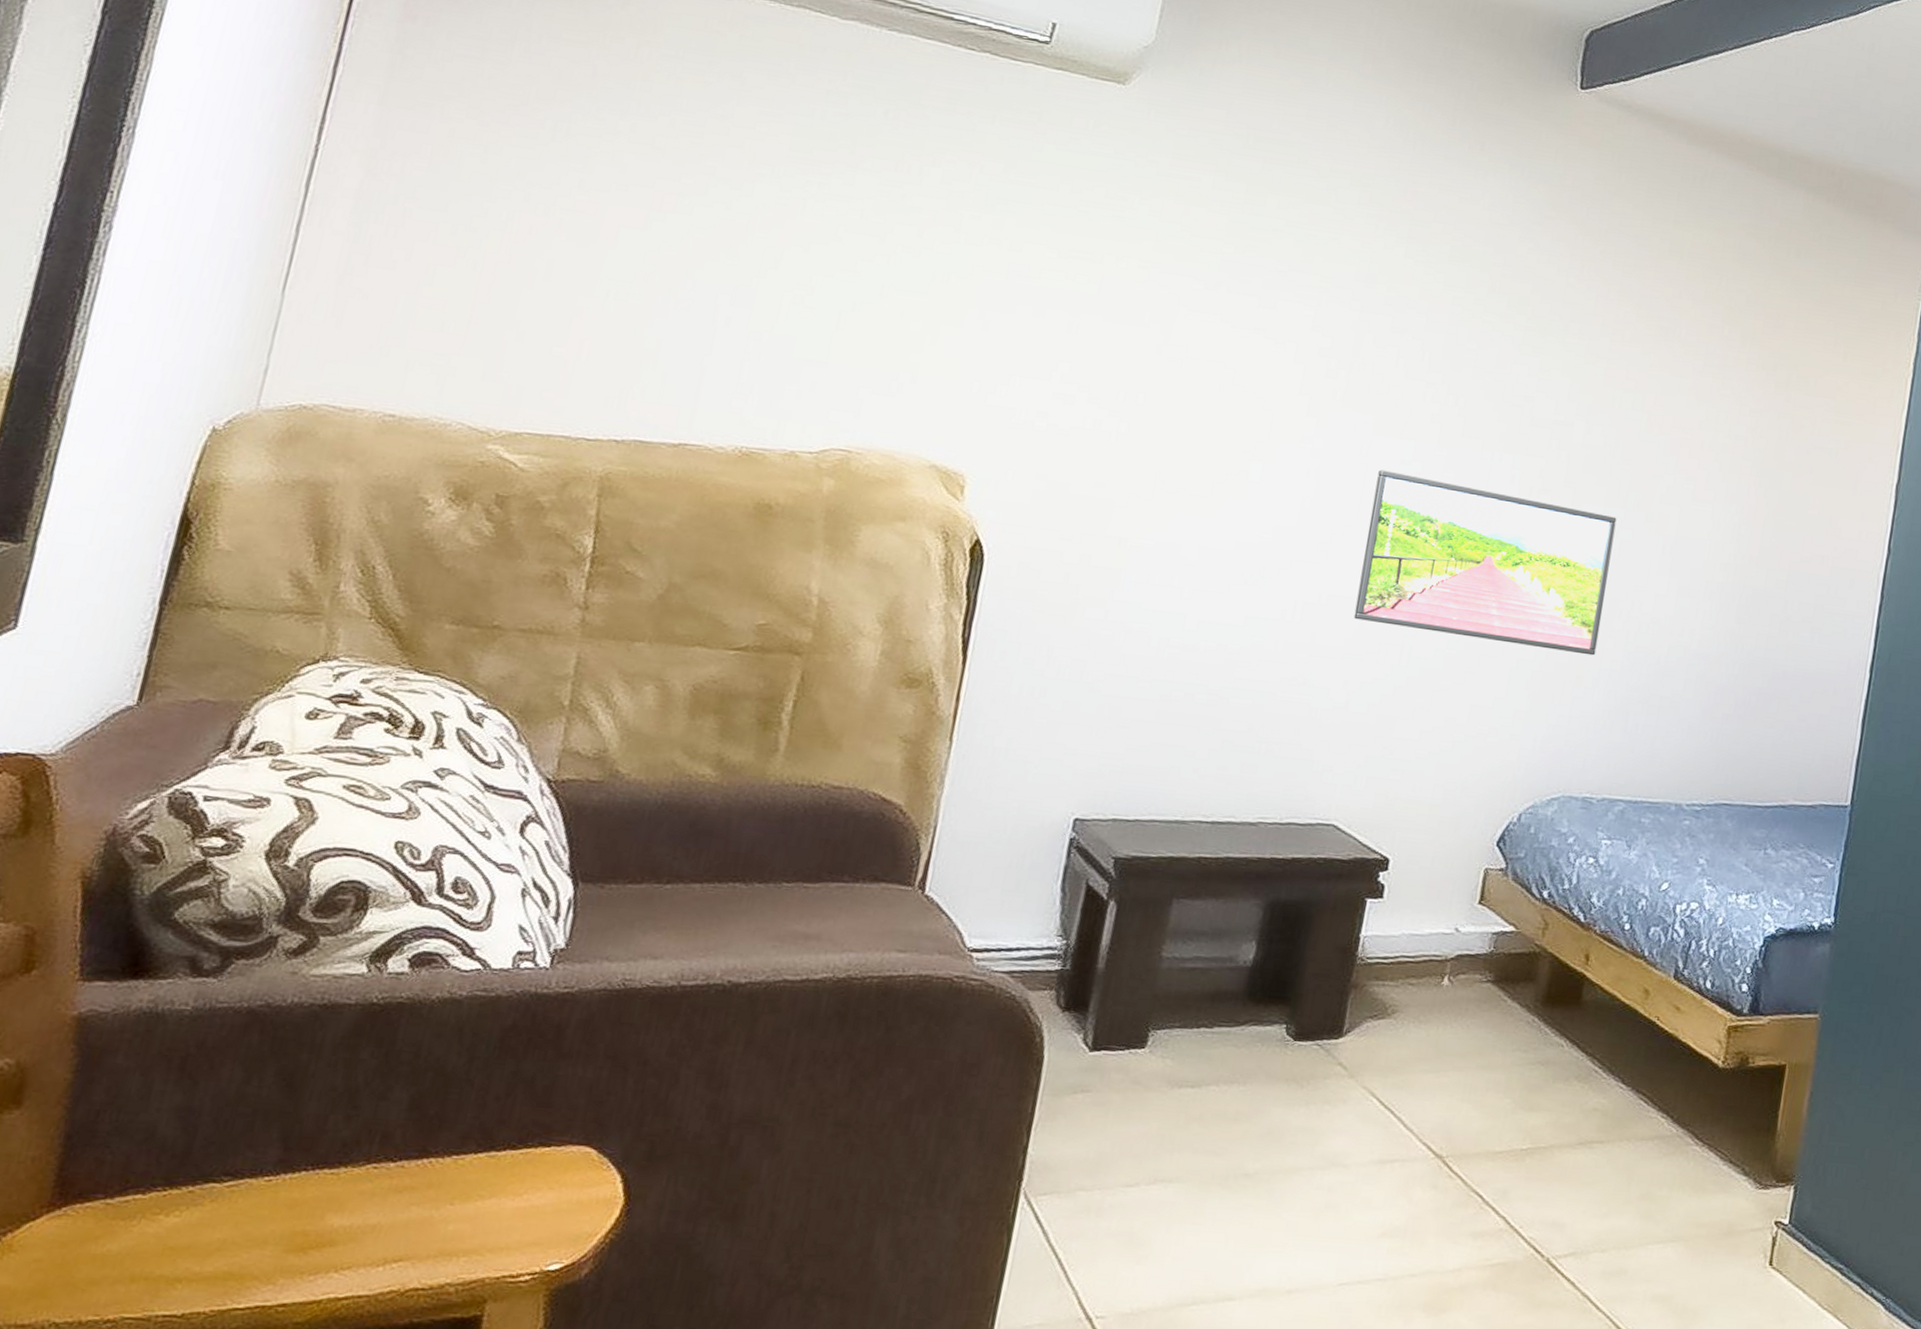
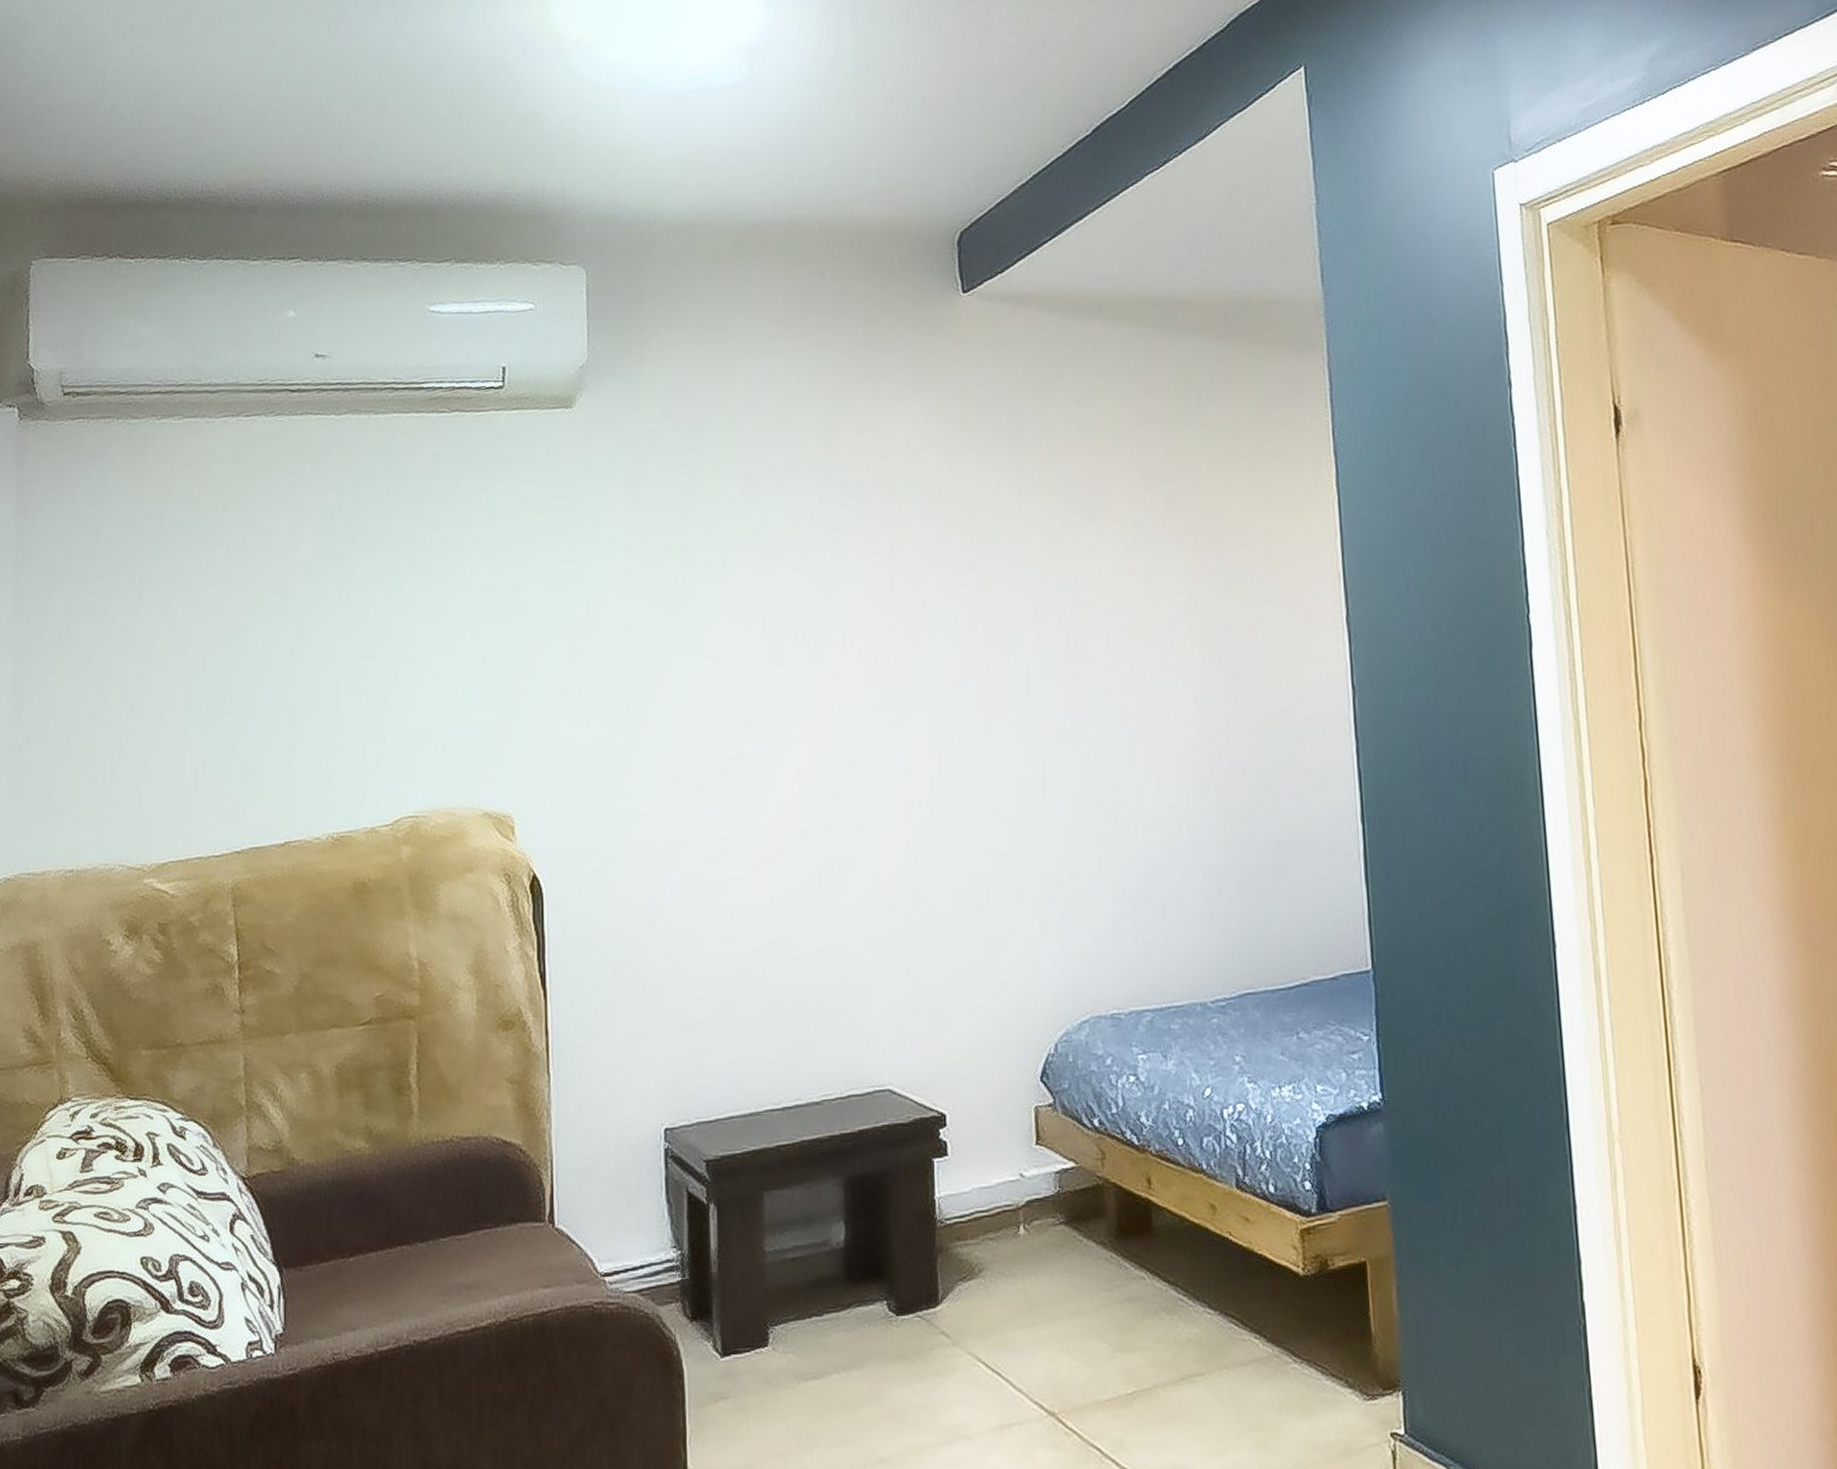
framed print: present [1353,469,1617,656] -> none [859,718,1093,878]

